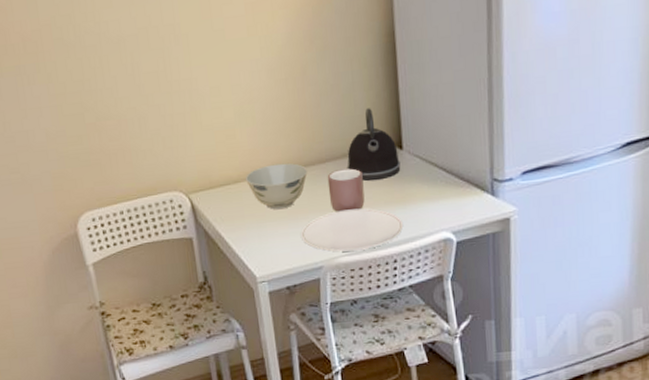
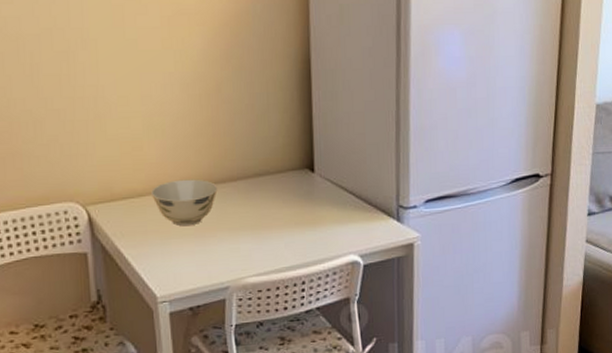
plate: present [301,208,404,252] -> none [208,228,313,272]
mug: present [327,168,365,212] -> none [238,188,275,231]
kettle: present [347,108,401,181] -> none [258,130,312,201]

